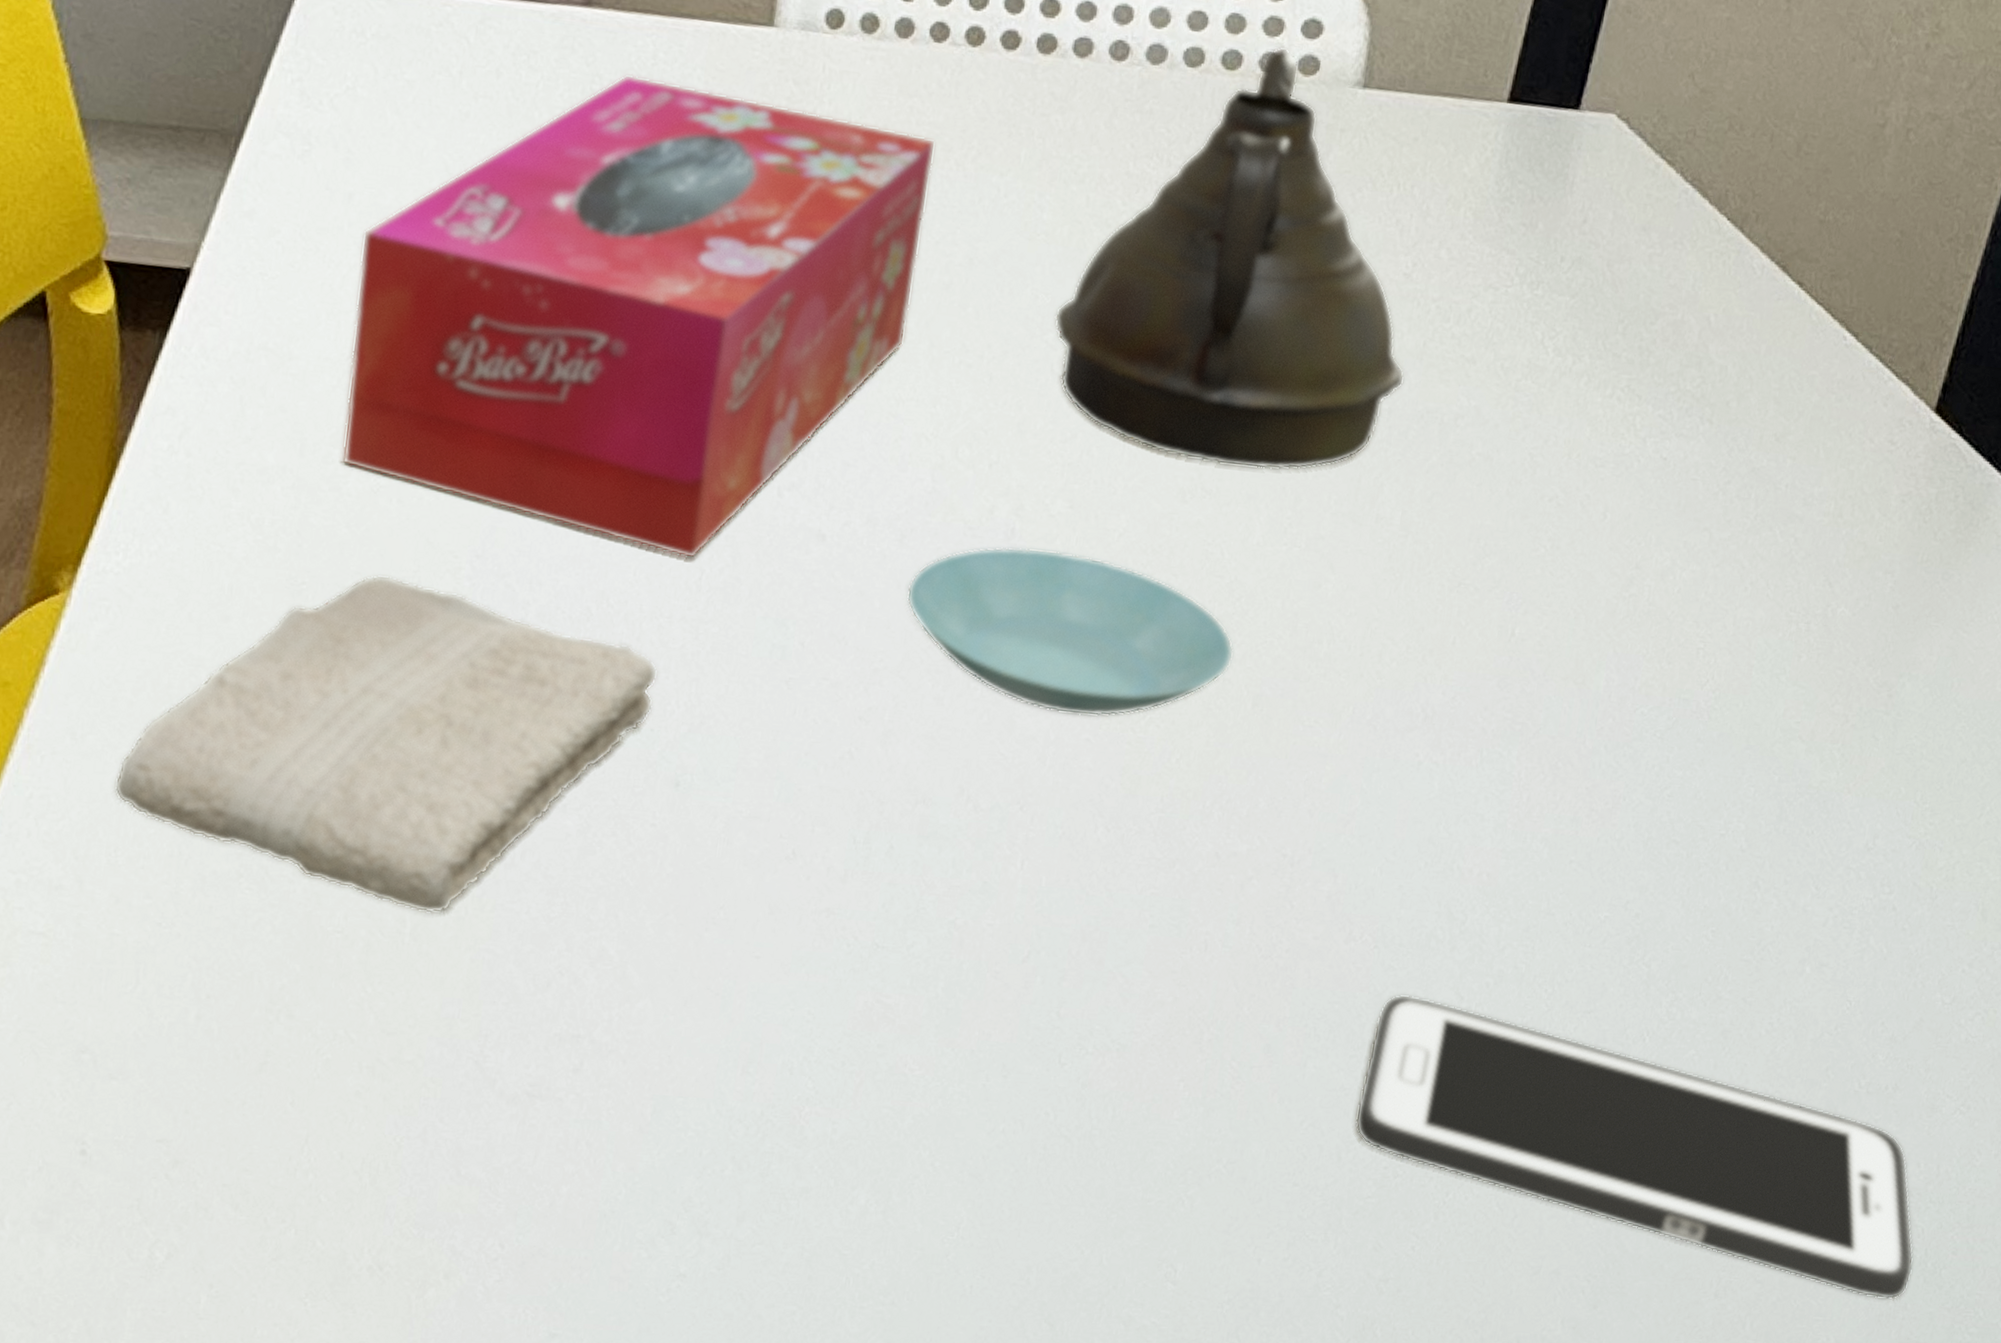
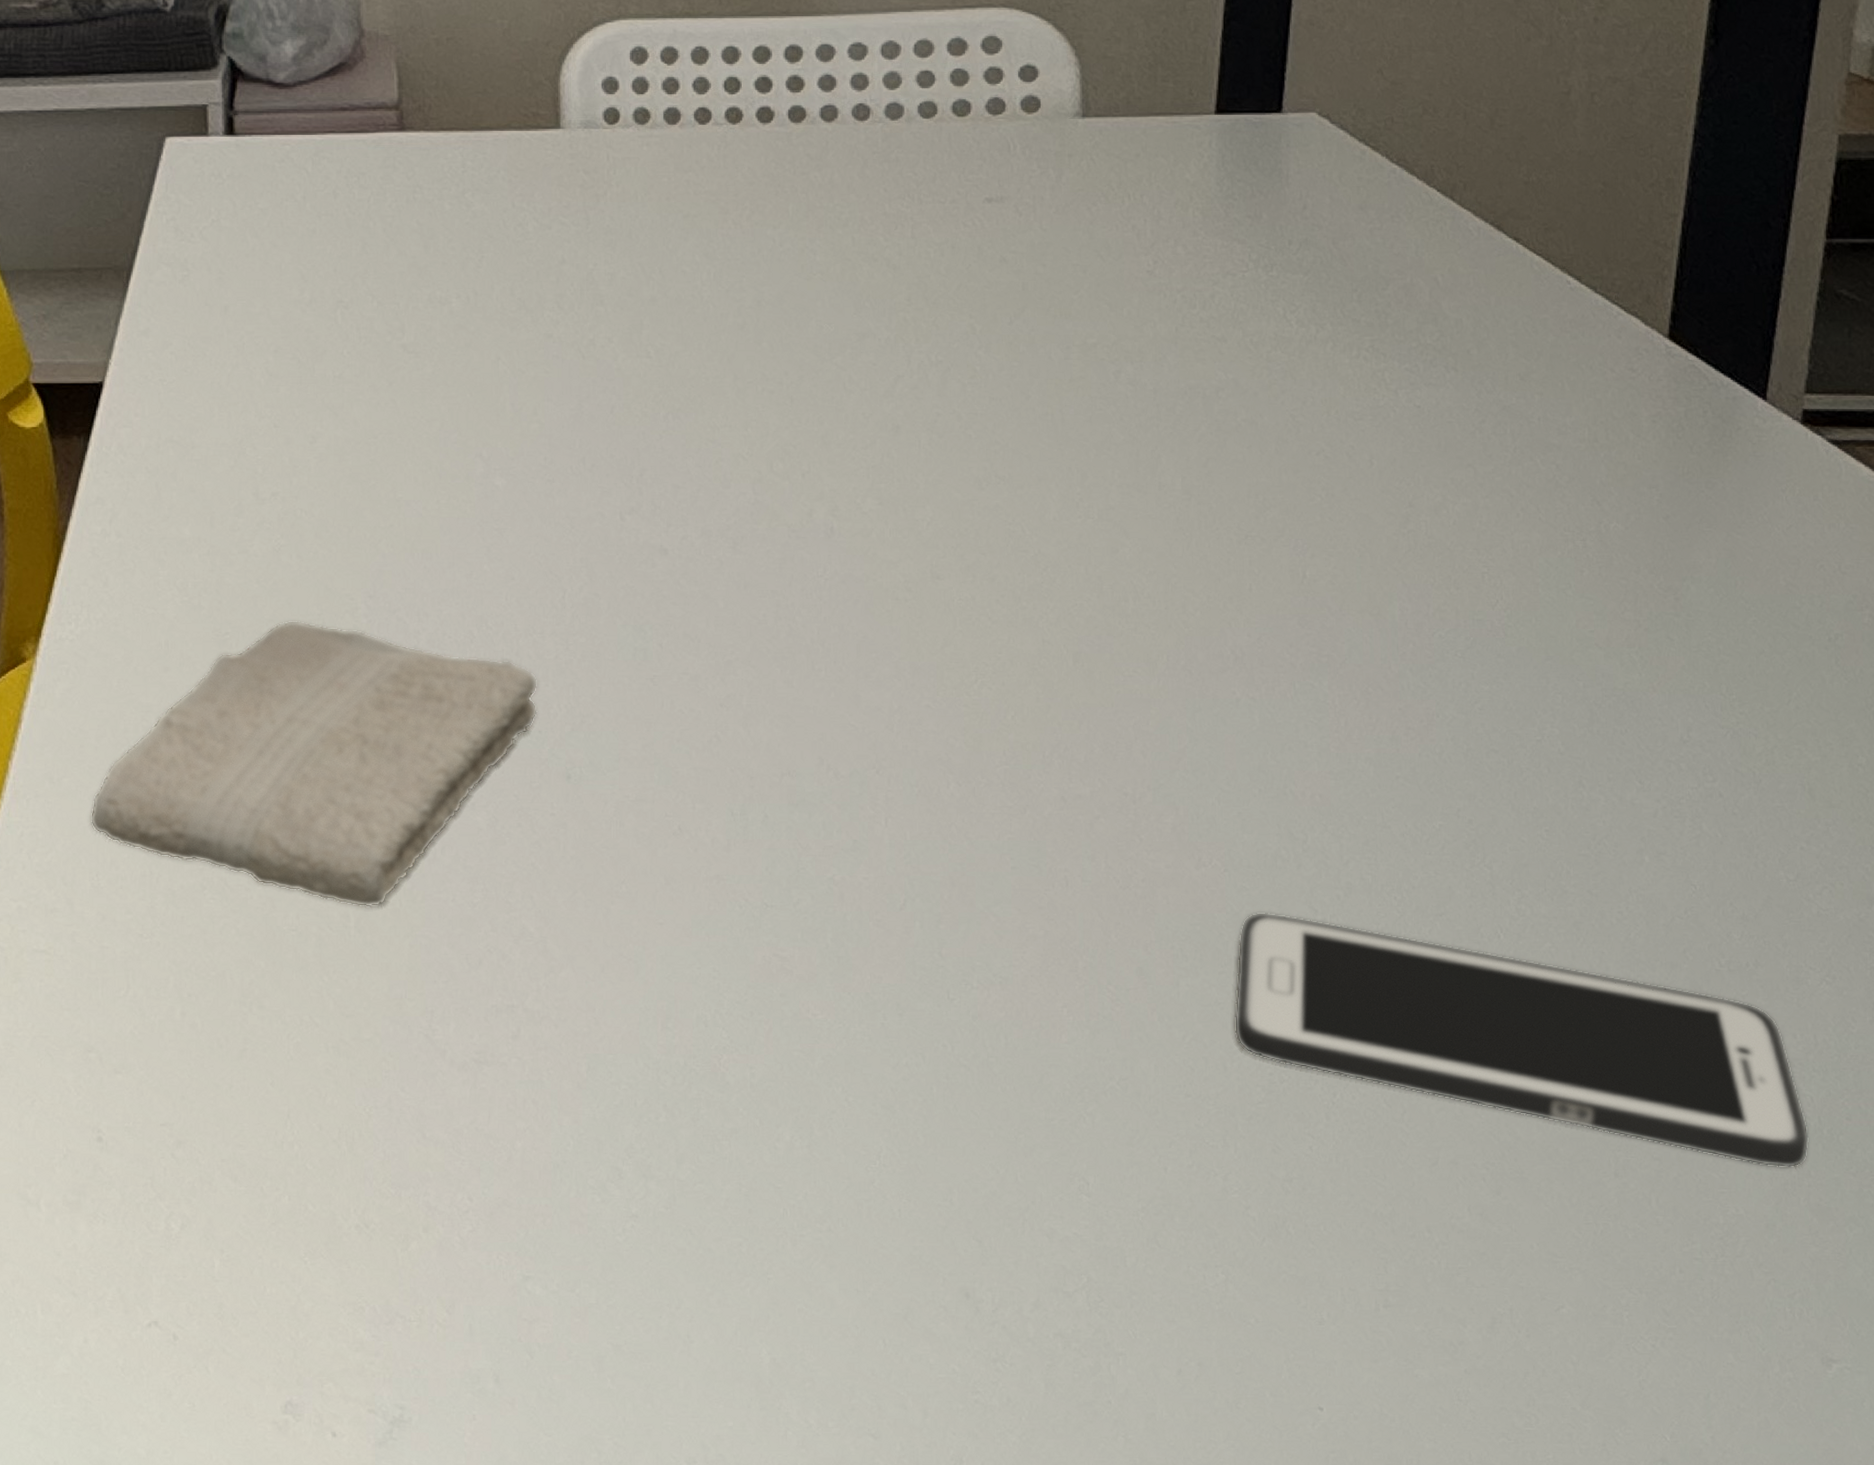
tissue box: present [342,74,936,559] -> none [240,182,714,581]
saucer: present [906,547,1234,717] -> none [746,543,1049,685]
teapot: present [1054,46,1405,470] -> none [840,92,1164,454]

